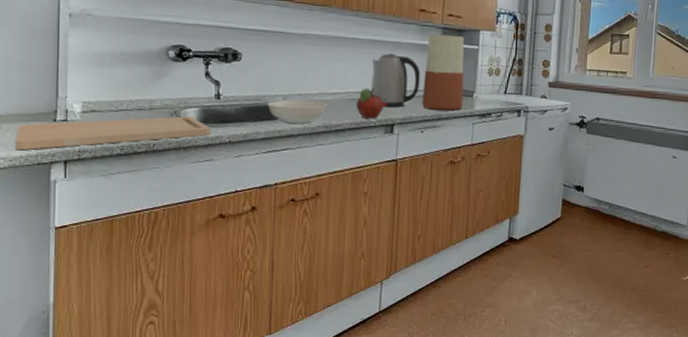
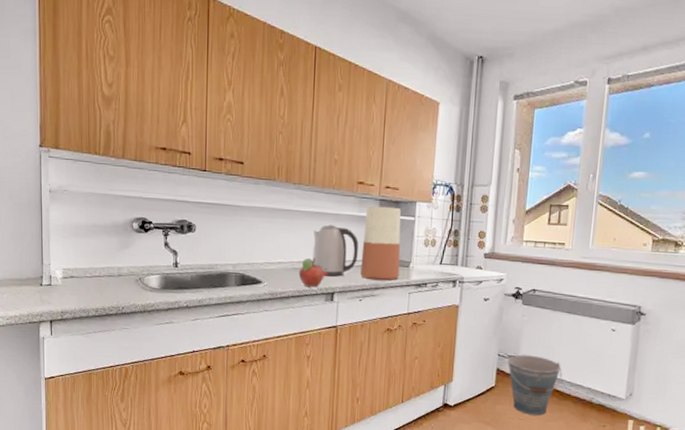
cutting board: present [15,116,210,151] -> none [11,282,170,311]
bowl: present [267,99,327,125] -> none [219,268,273,292]
bucket: none [573,184,627,246] -> present [508,354,563,416]

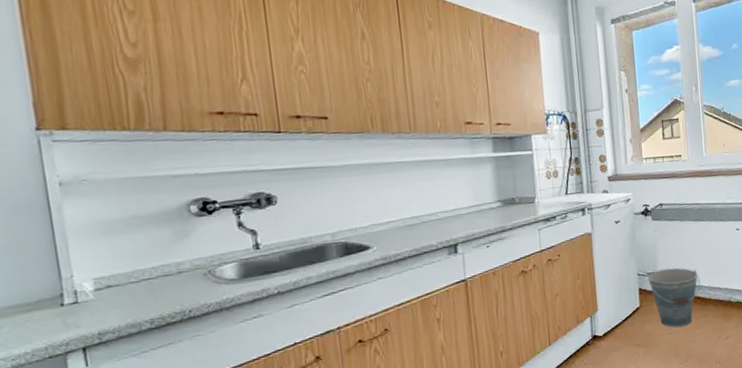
fruit: present [298,258,325,288] -> none [412,210,444,244]
kettle: present [313,225,359,277] -> none [423,171,478,228]
vase: present [360,205,401,280] -> none [478,143,526,223]

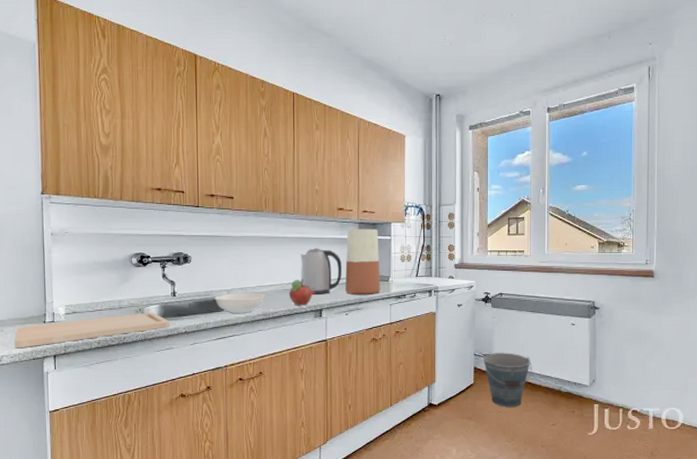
cutting board: none [15,273,255,347] -> present [15,313,169,349]
bowl: none [314,233,382,263] -> present [214,293,265,314]
fruit: none [412,210,444,244] -> present [289,279,312,306]
kettle: none [423,171,478,228] -> present [301,248,342,295]
vase: none [478,143,526,223] -> present [345,228,381,294]

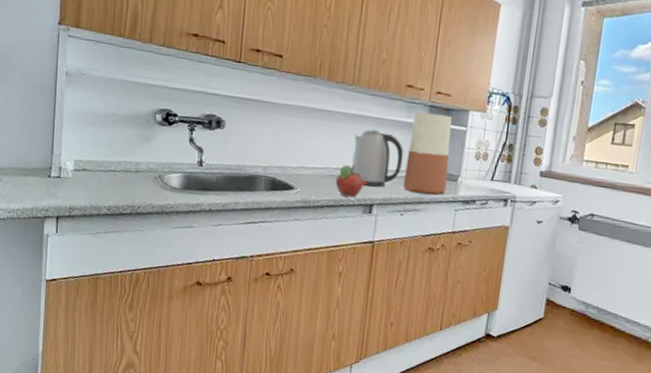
cutting board: present [15,313,169,349] -> none [14,177,192,204]
bowl: present [214,293,265,314] -> none [247,171,307,198]
bucket: present [483,353,533,407] -> none [559,284,618,353]

